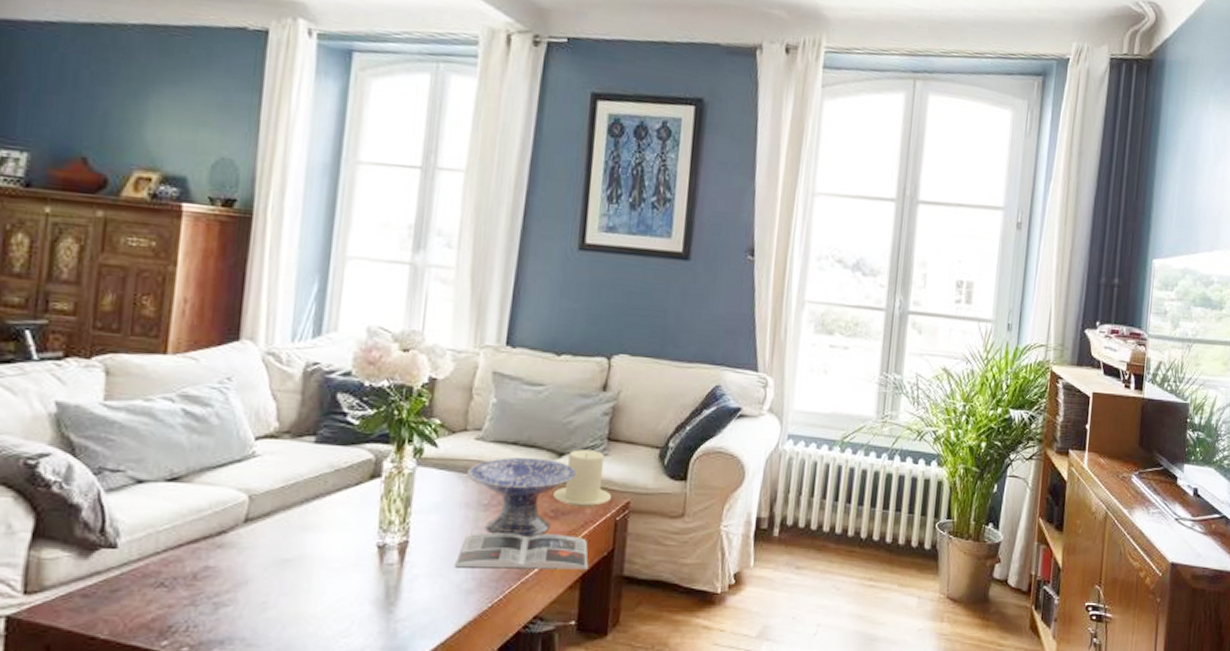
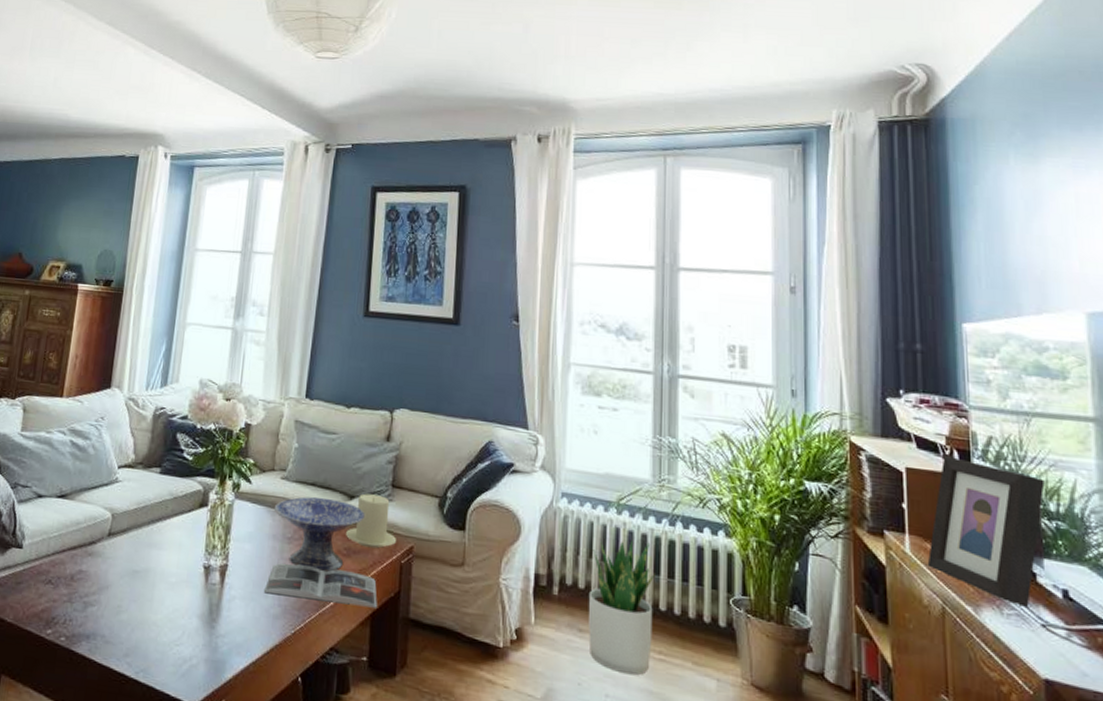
planter: none [805,477,871,603] -> present [587,540,655,675]
picture frame: none [1099,380,1194,506] -> present [927,456,1045,607]

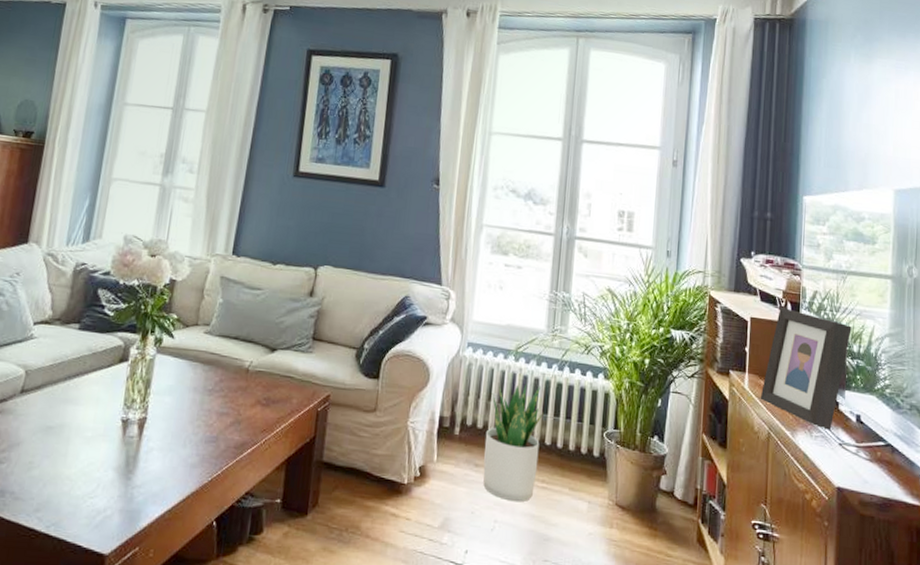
magazine: present [265,563,378,608] -> none [183,414,294,454]
decorative bowl: present [274,497,365,573] -> none [195,350,285,422]
candle: present [346,493,397,549] -> none [266,346,315,398]

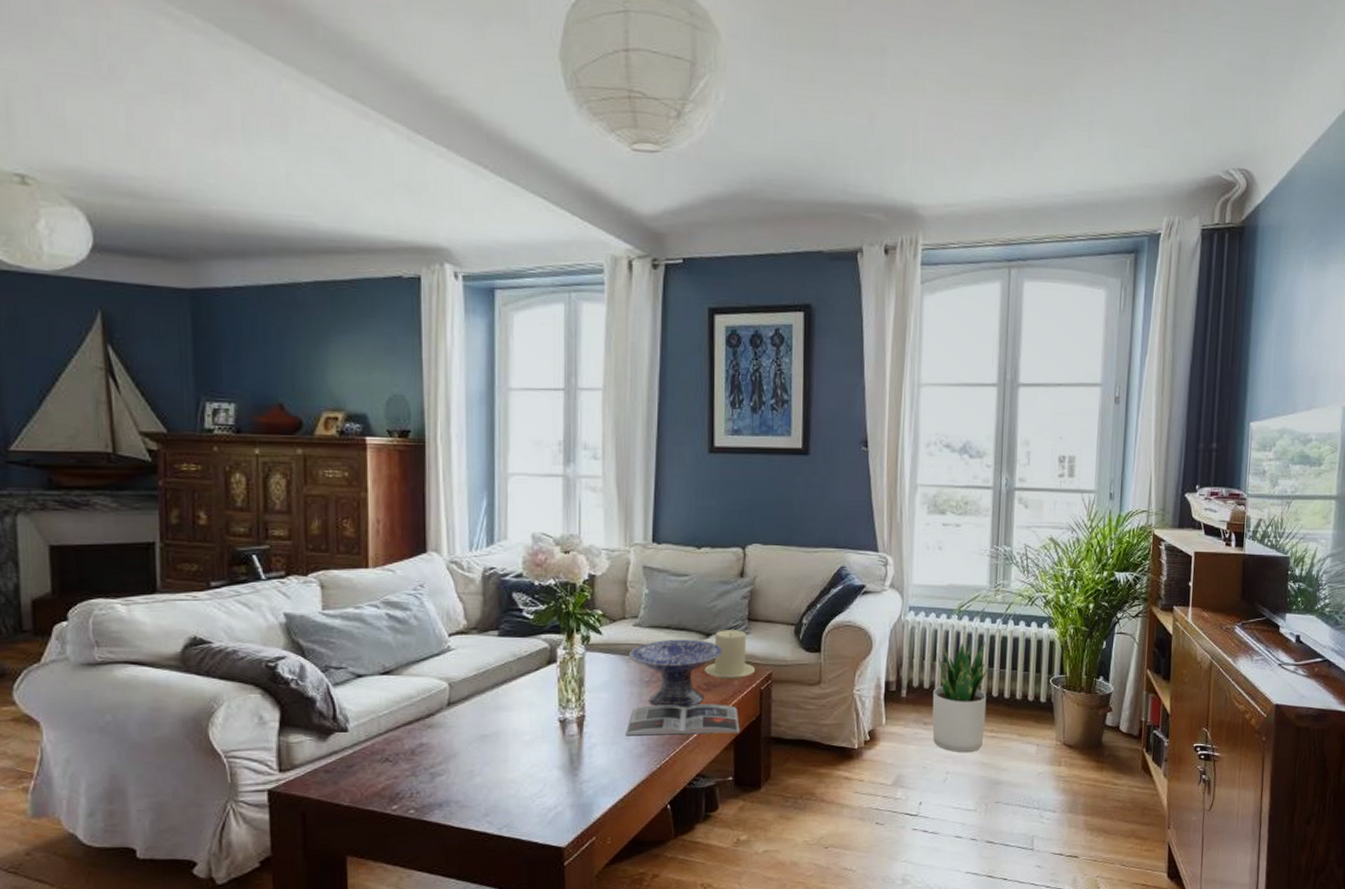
magazine: none [183,414,294,454] -> present [626,704,740,736]
decorative bowl: none [195,350,285,422] -> present [628,639,722,708]
candle: none [266,346,315,398] -> present [705,630,756,680]
picture frame: present [760,307,852,430] -> none [1203,539,1295,653]

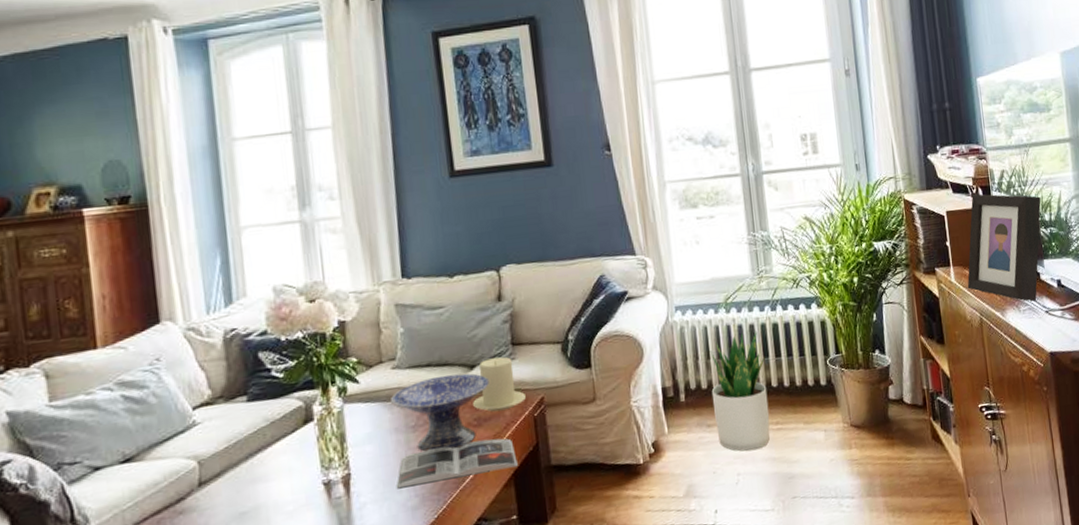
picture frame: none [1203,539,1295,653] -> present [967,194,1041,301]

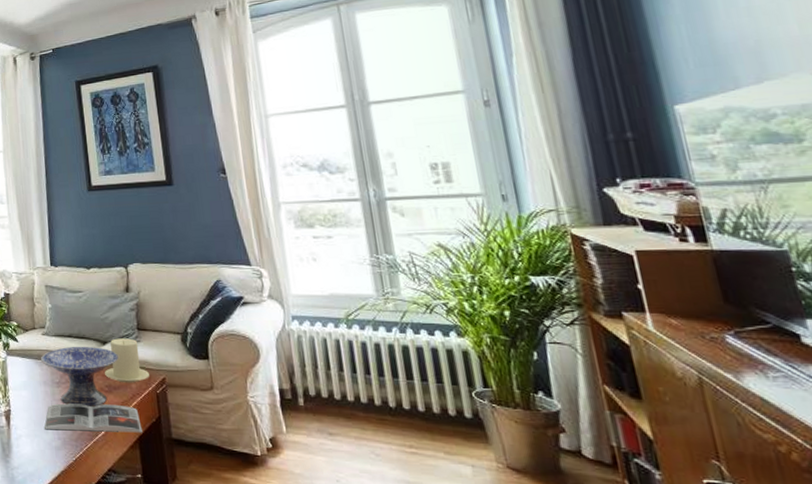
planter: present [709,331,770,452] -> none [330,350,403,469]
picture frame: present [967,194,1041,301] -> none [674,234,797,368]

